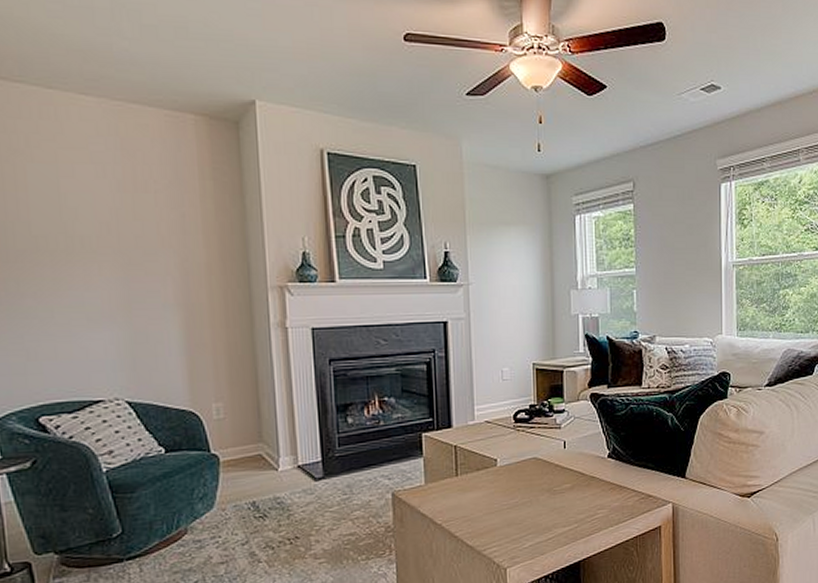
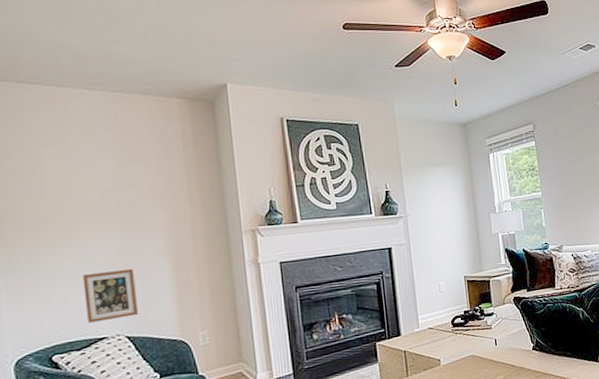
picture frame: none [75,321,140,382] -> present [82,268,138,323]

